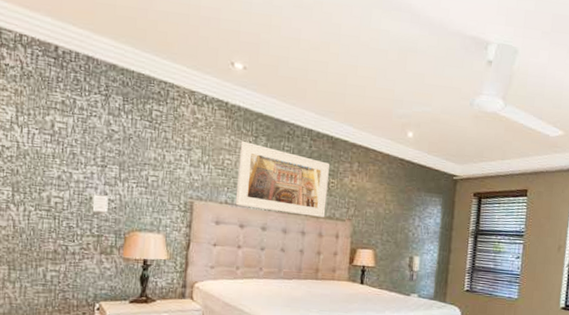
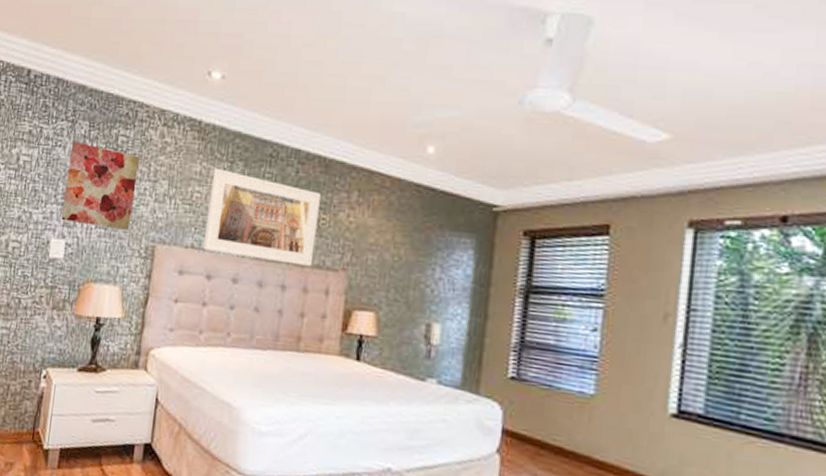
wall art: none [102,112,174,189] -> present [61,141,140,230]

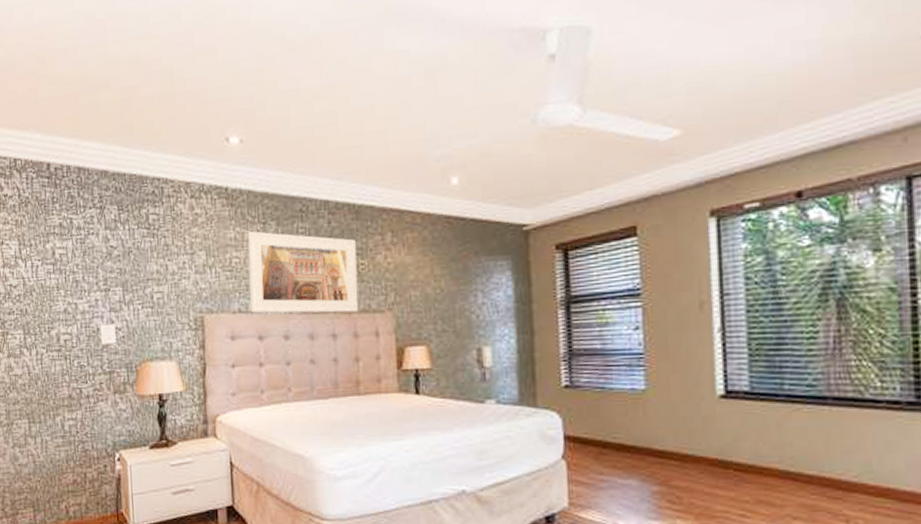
wall art: present [61,141,140,230] -> none [104,226,176,307]

